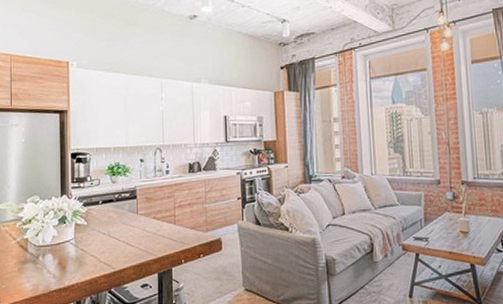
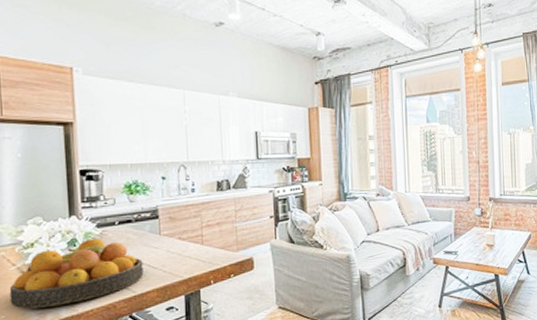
fruit bowl: none [10,216,122,281] -> present [9,238,144,309]

